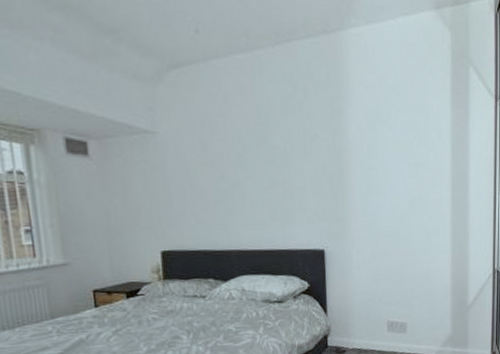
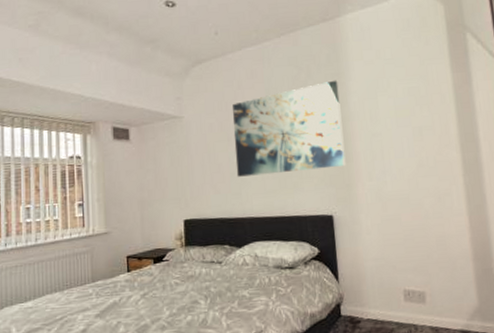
wall art: none [217,104,341,206] -> present [232,80,346,177]

